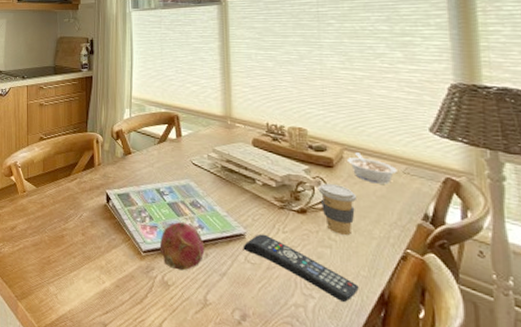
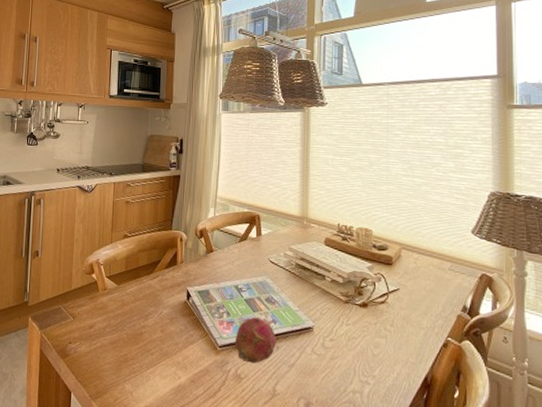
remote control: present [243,234,359,303] -> none [310,327,407,388]
coffee cup: present [318,183,358,235] -> none [378,279,411,326]
legume: present [348,152,397,184] -> none [405,251,444,280]

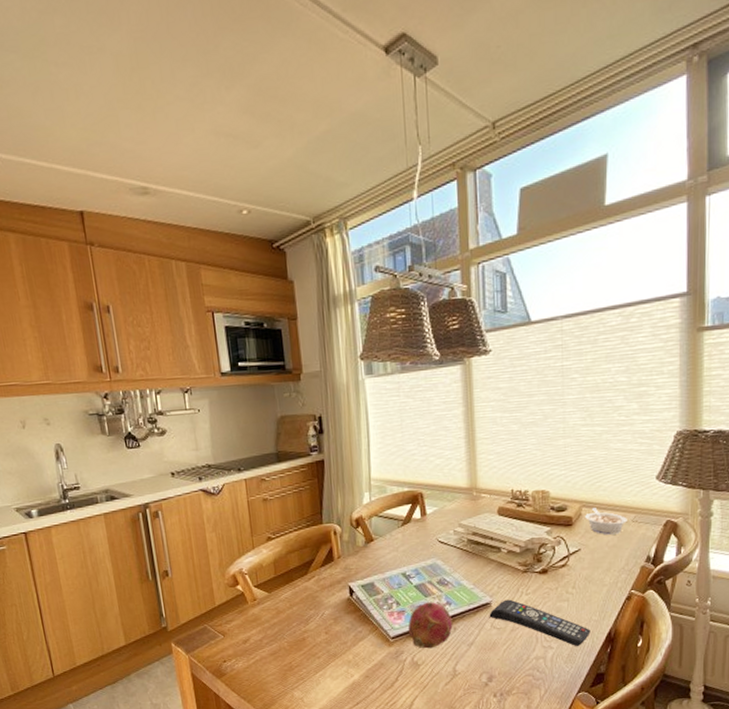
remote control: none [310,327,407,388] -> present [489,599,591,647]
legume: none [405,251,444,280] -> present [585,508,627,535]

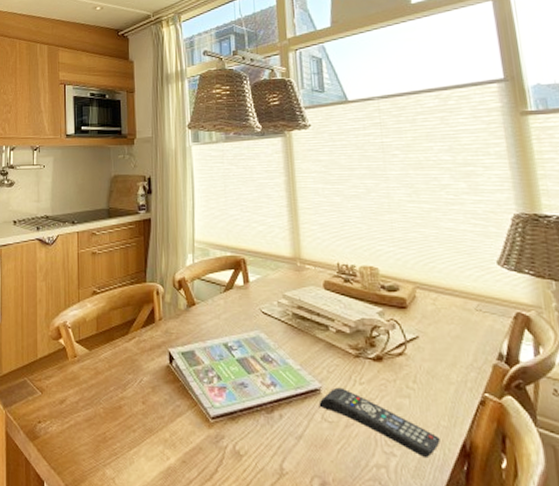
fruit: present [408,602,453,649] -> none [229,380,279,437]
legume: present [585,508,627,535] -> none [420,291,470,323]

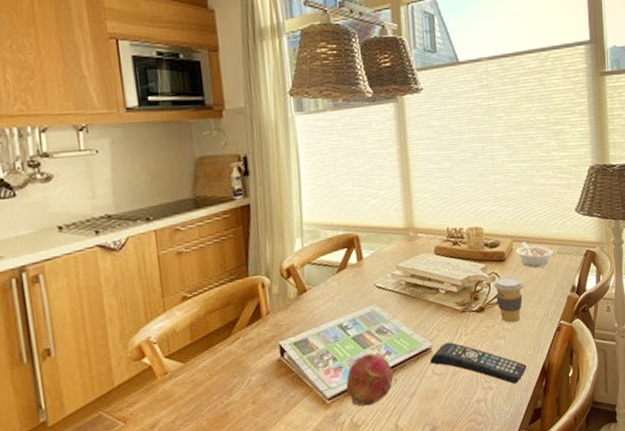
fruit: none [229,380,279,437] -> present [346,353,394,407]
coffee cup: none [392,326,433,382] -> present [493,276,524,323]
legume: none [420,291,470,323] -> present [516,242,553,268]

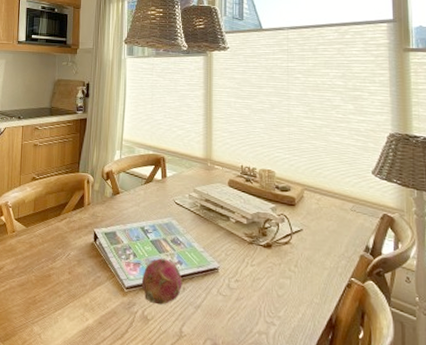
remote control: present [430,342,527,385] -> none [216,267,312,328]
coffee cup: present [493,276,524,323] -> none [282,220,314,266]
legume: present [516,242,553,268] -> none [307,192,346,220]

